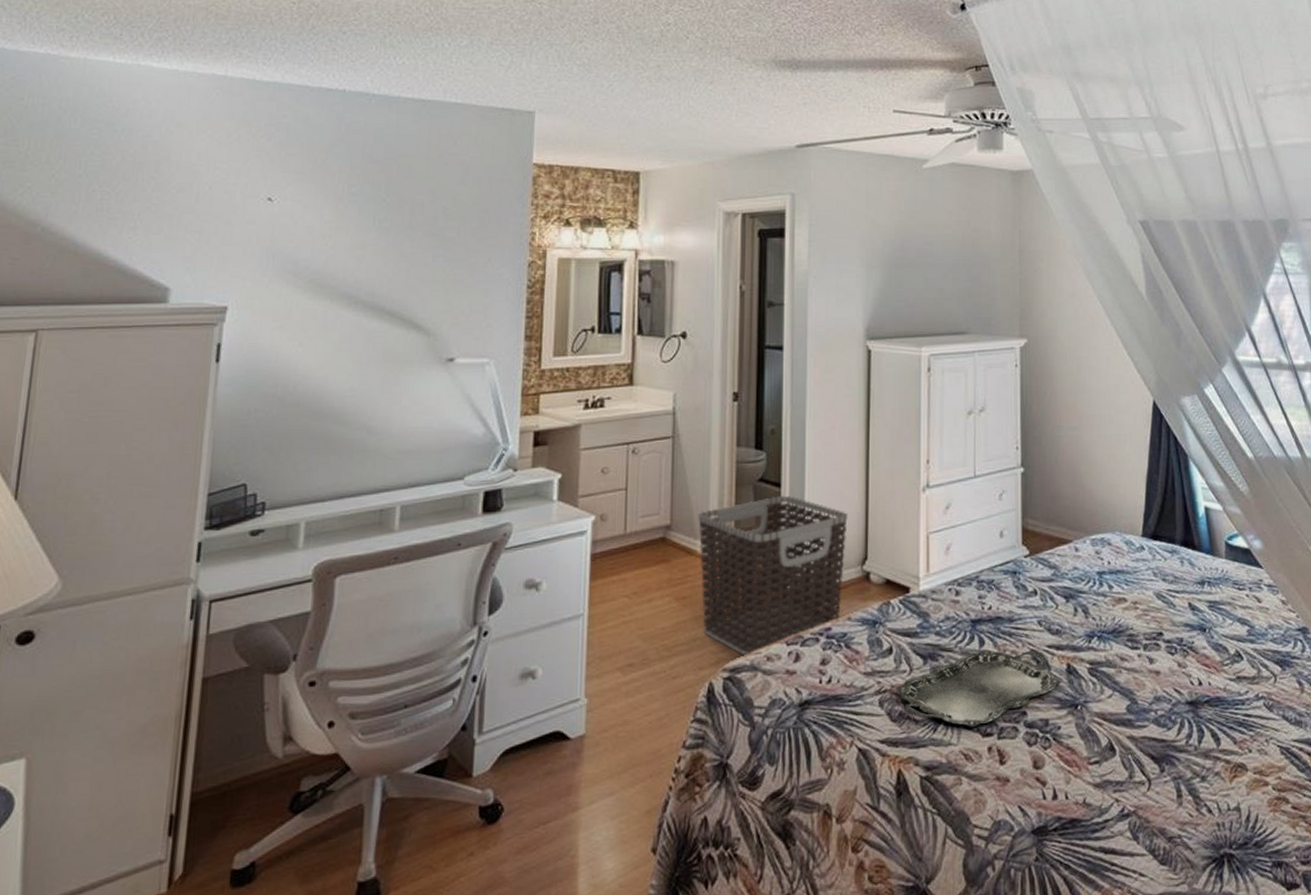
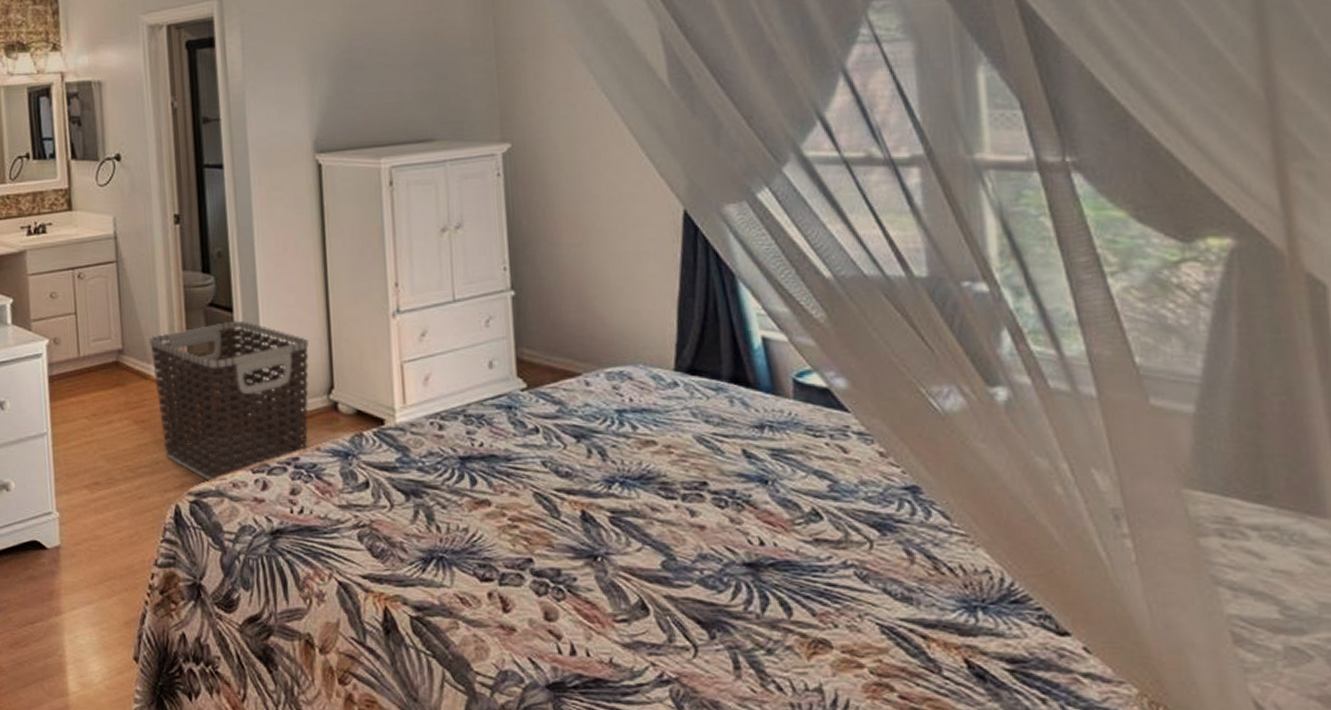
serving tray: present [895,650,1061,727] -> none [375,489,575,570]

